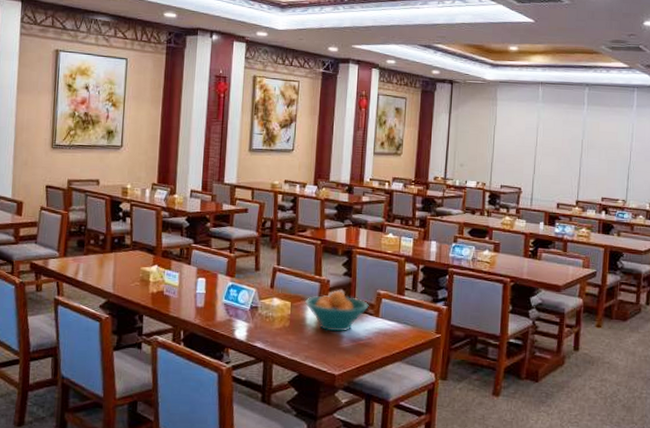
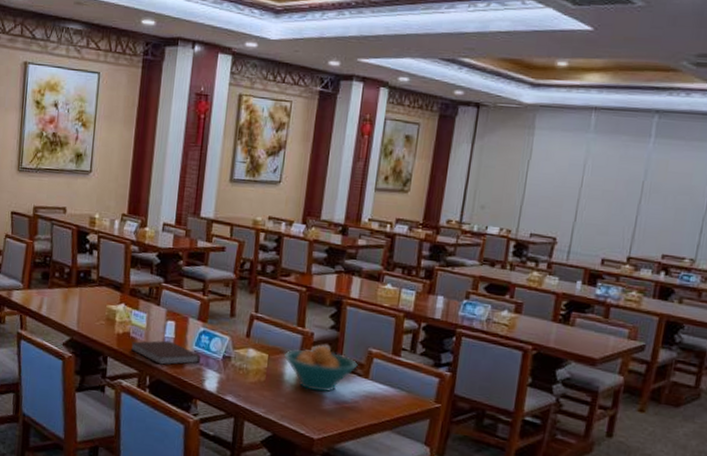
notebook: none [164,296,230,319] -> present [130,340,200,365]

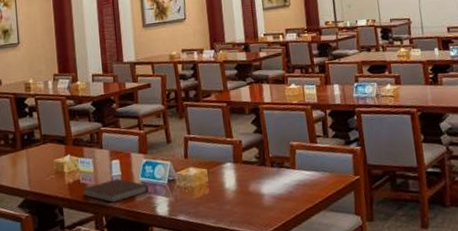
fruit bowl: present [284,346,358,392] -> none [221,150,284,193]

